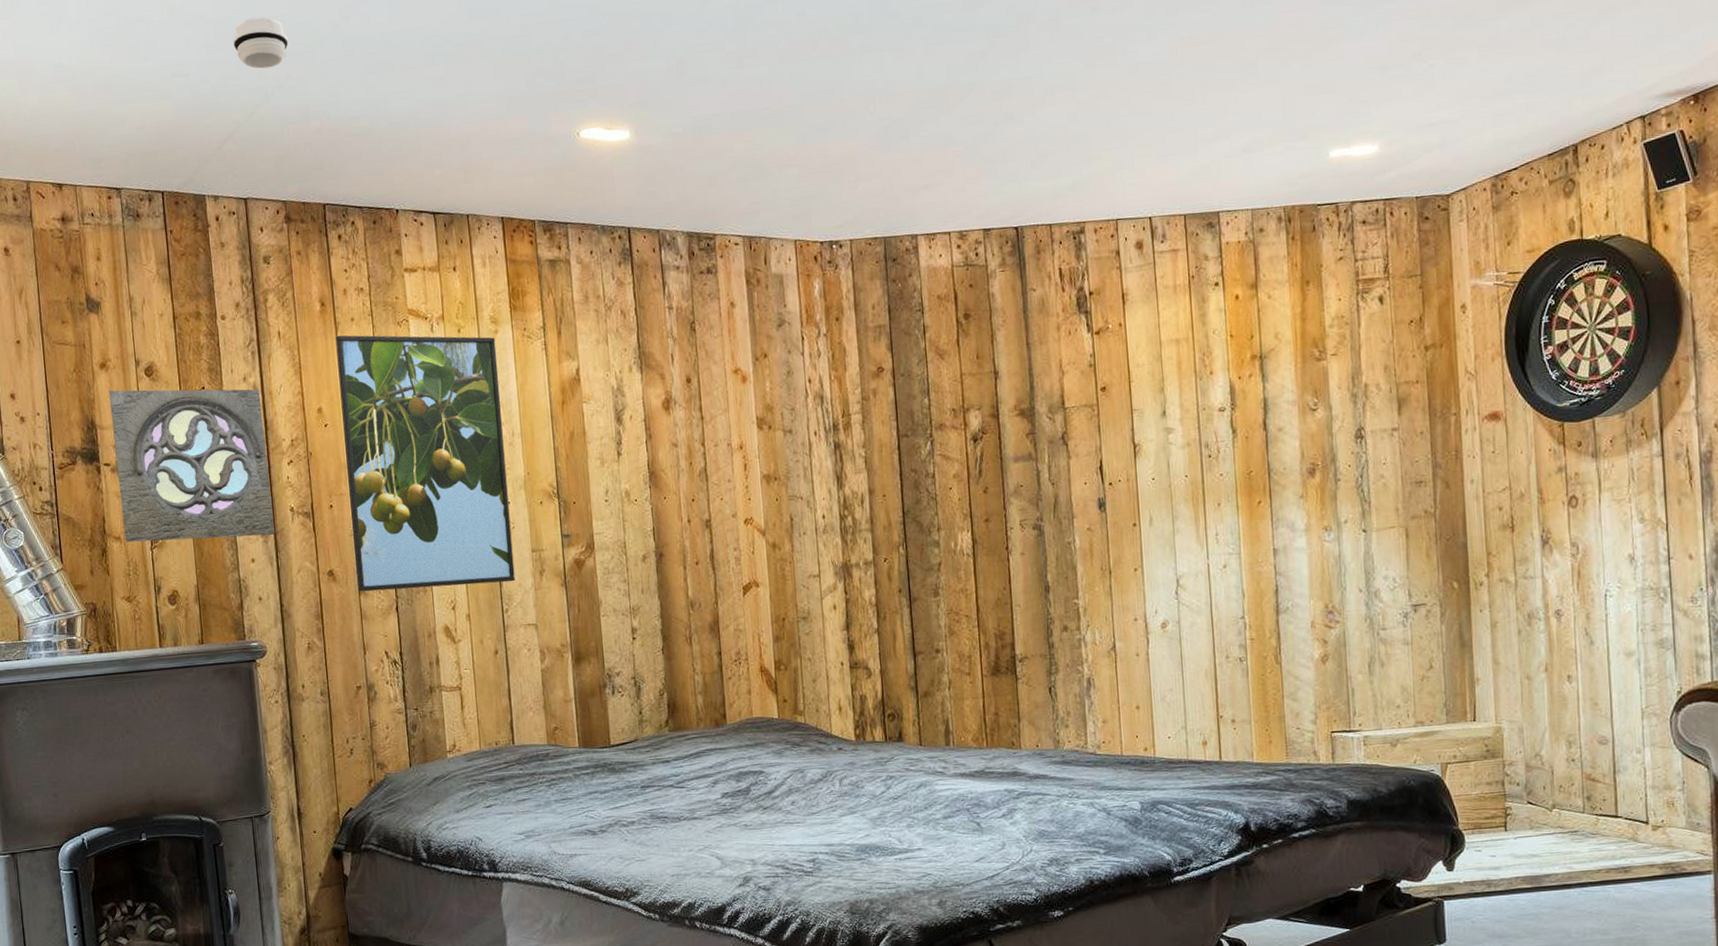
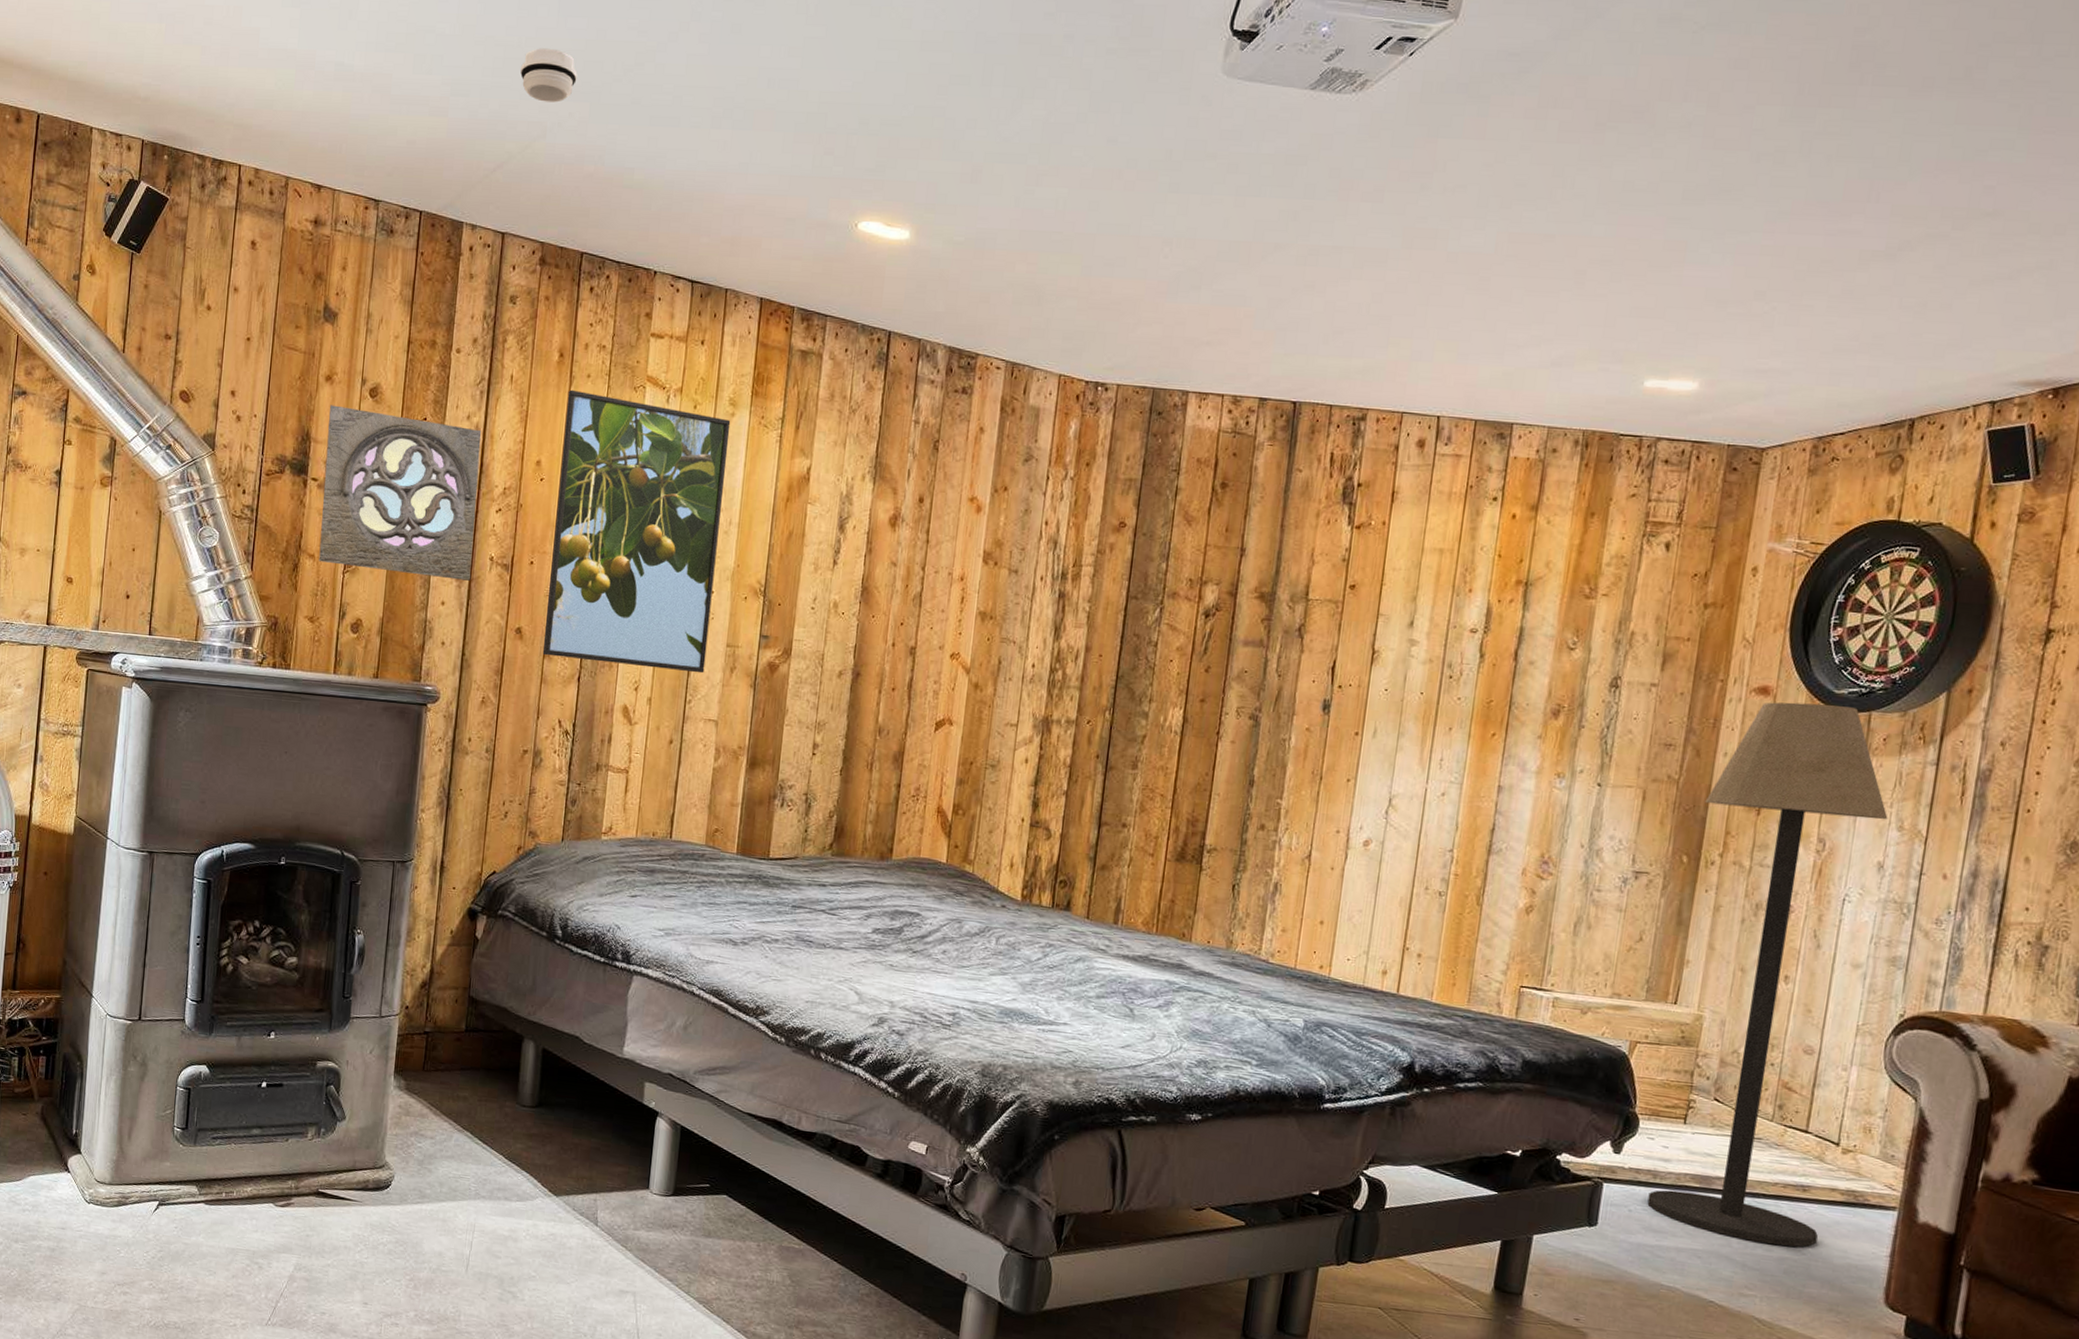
floor lamp: none [1462,417,1647,929] -> present [1647,702,1888,1247]

